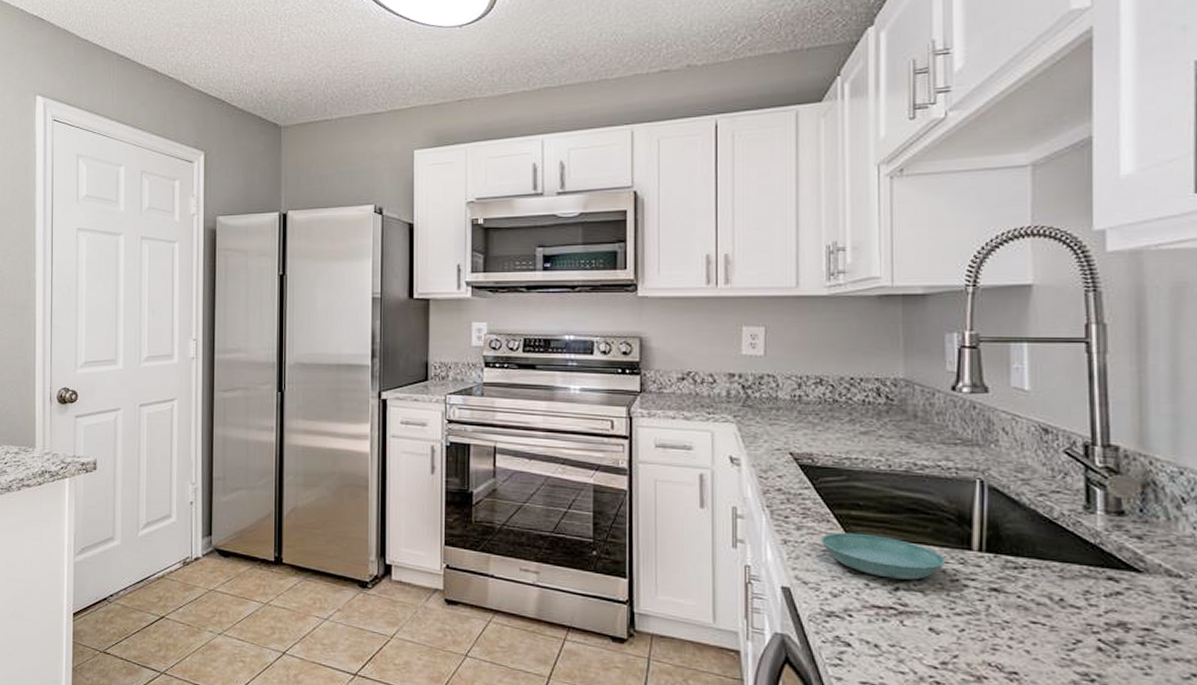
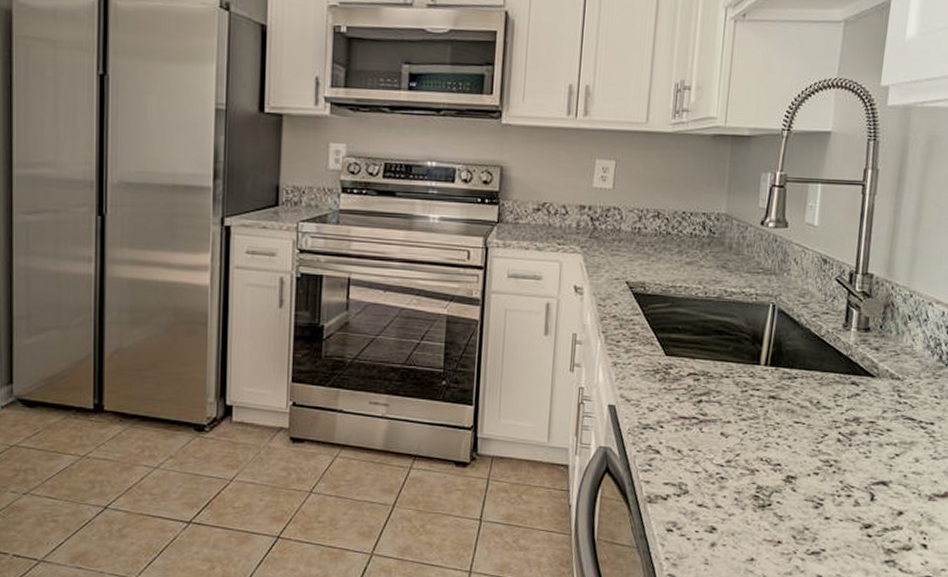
saucer: present [820,532,946,580] -> none [644,353,740,393]

